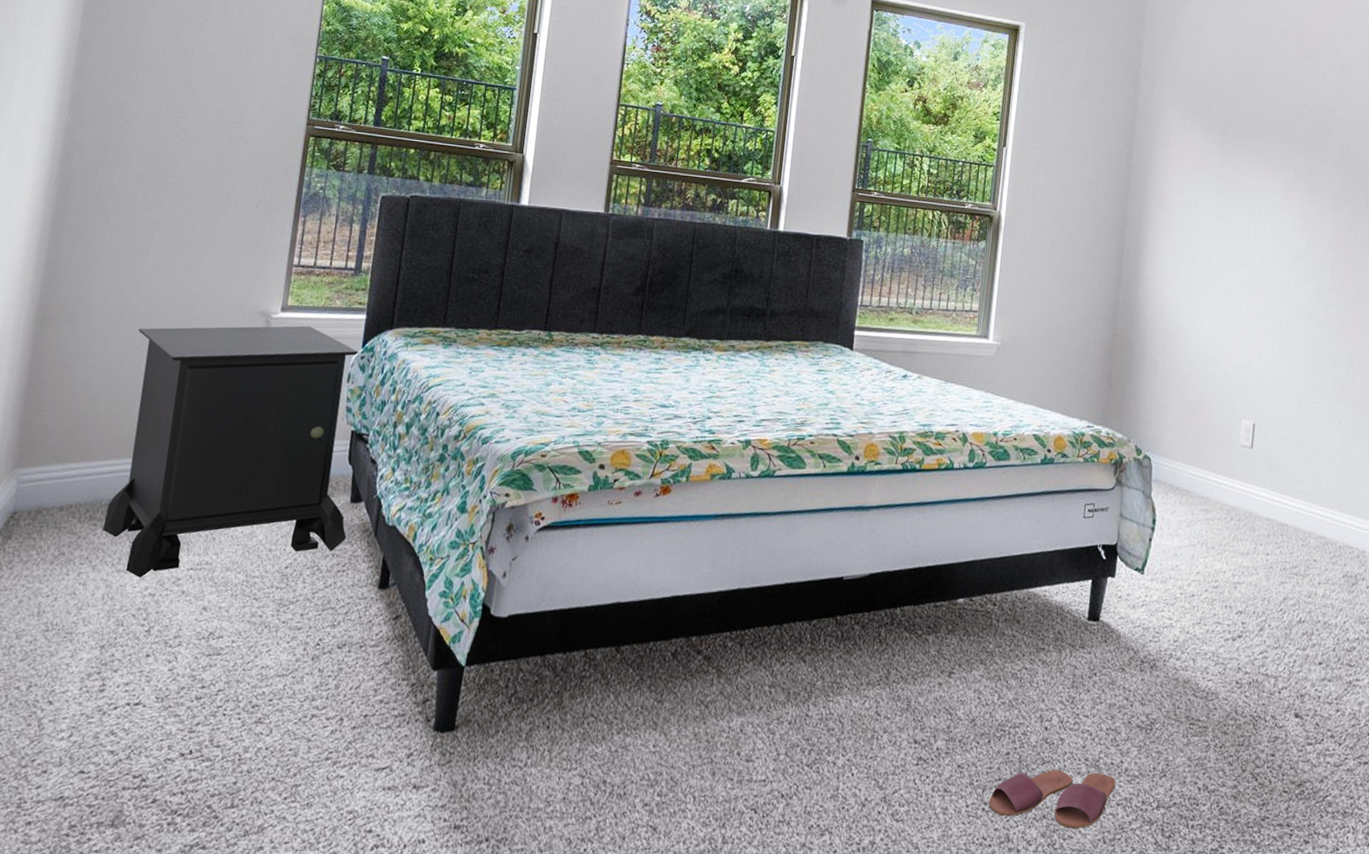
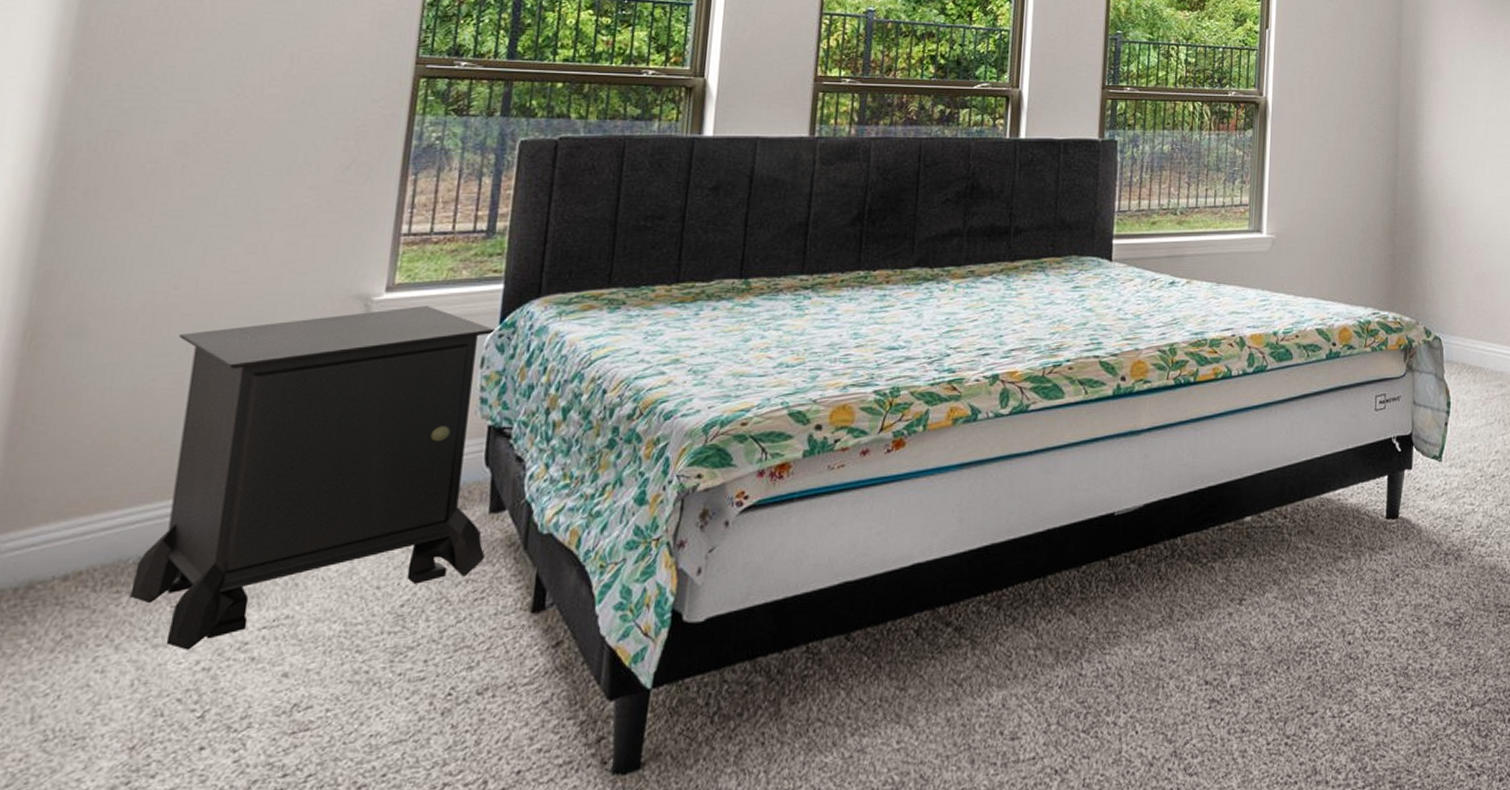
slippers: present [988,769,1116,829] -> none [1291,680,1427,747]

